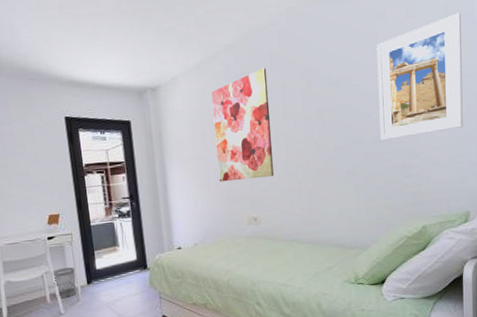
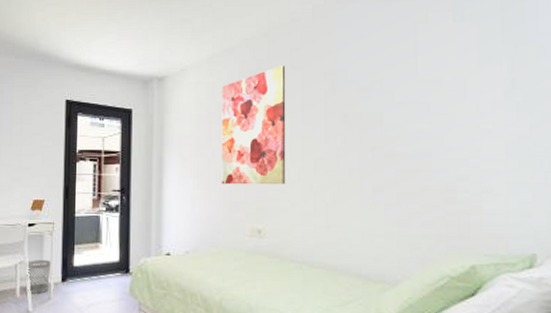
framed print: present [376,12,463,141] -> none [416,20,526,157]

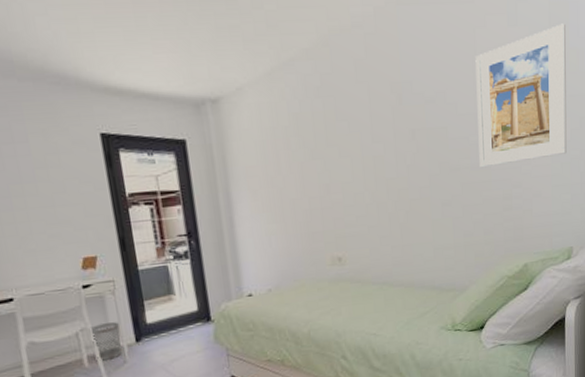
wall art: present [221,66,286,185] -> none [285,79,361,216]
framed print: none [416,20,526,157] -> present [475,23,567,168]

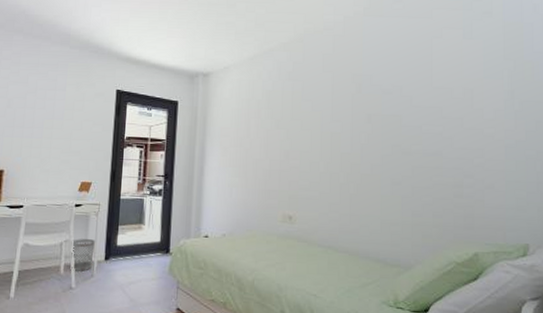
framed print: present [475,23,567,168] -> none [431,40,522,155]

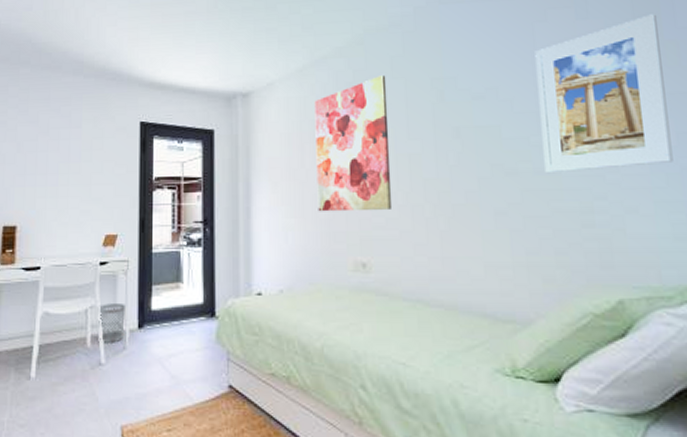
wall art: none [257,69,319,176] -> present [314,75,393,212]
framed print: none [431,40,522,155] -> present [535,14,673,174]

